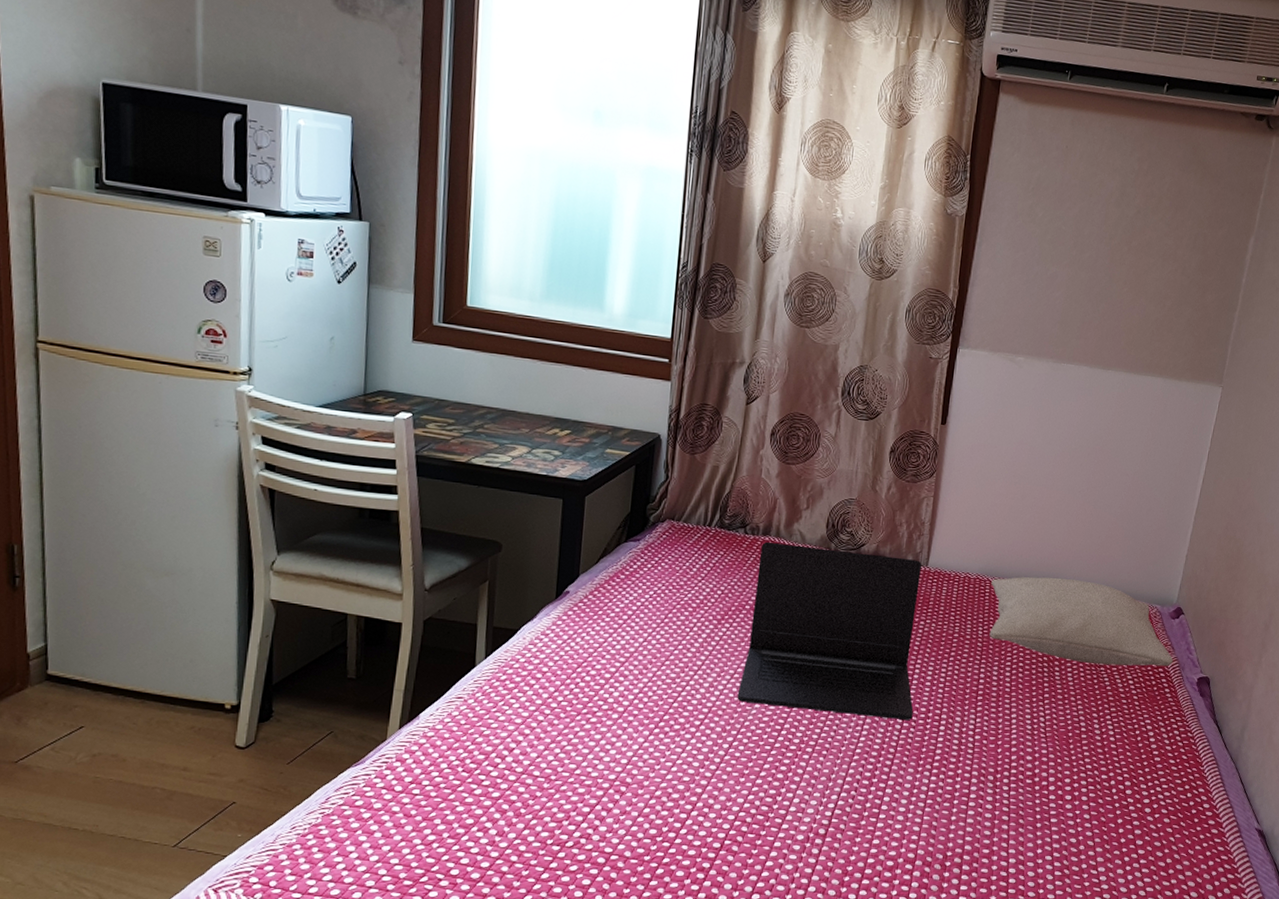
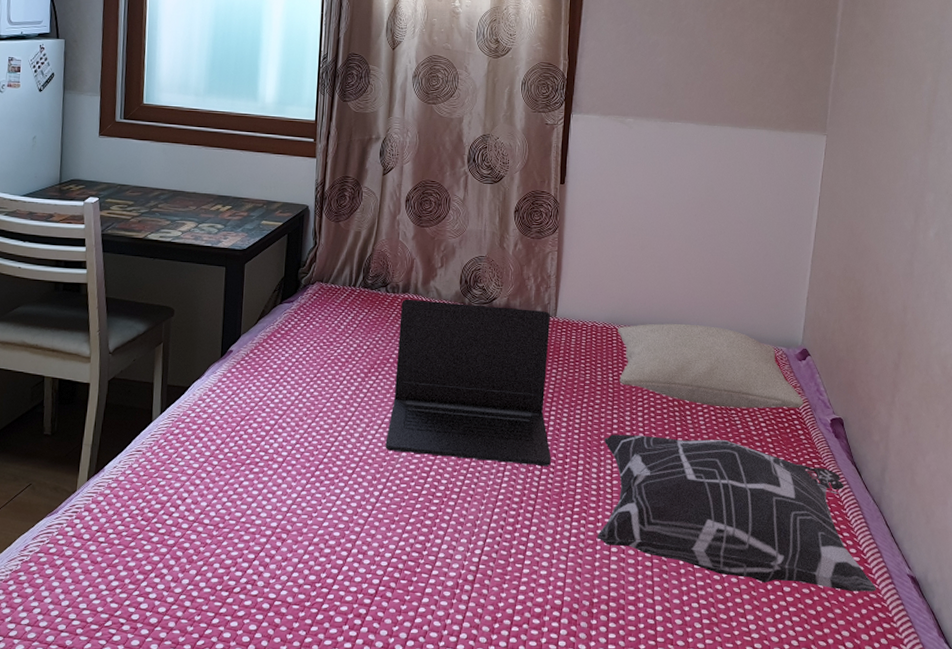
decorative pillow: none [955,689,1225,845] -> present [597,434,876,592]

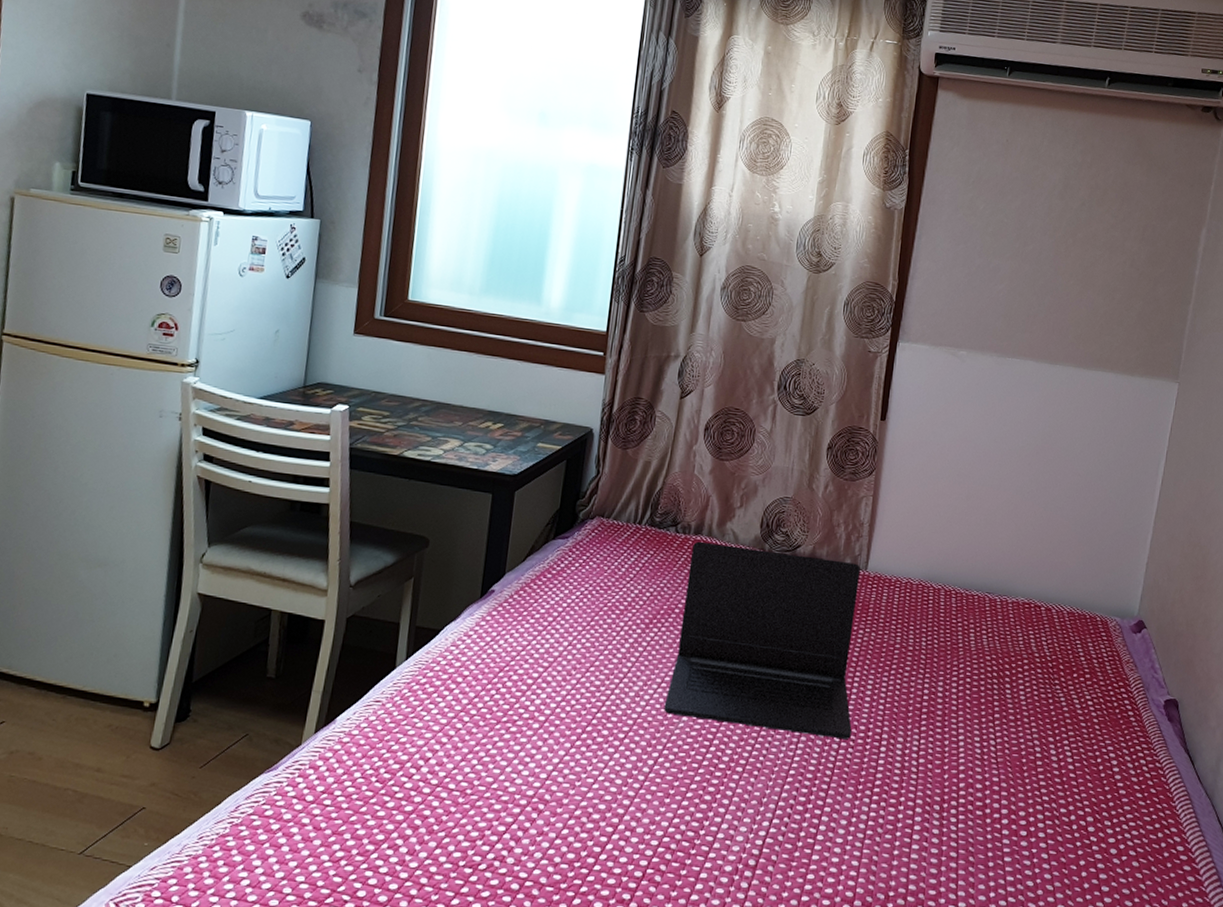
decorative pillow: present [597,434,876,592] -> none [898,706,1203,896]
pillow: present [618,323,804,409] -> none [933,583,1136,687]

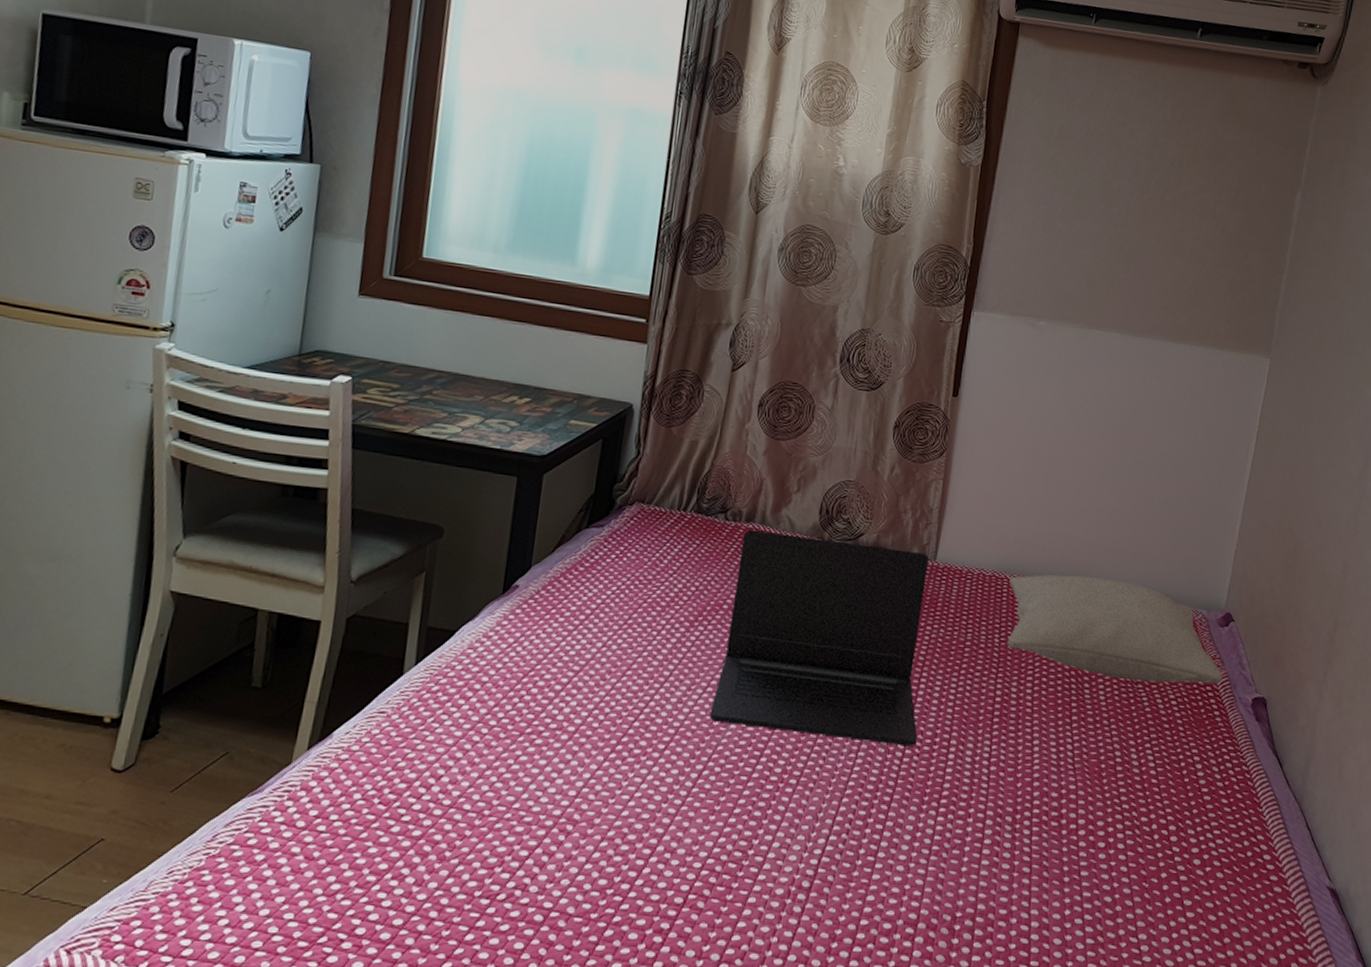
pillow: none [933,583,1136,687] -> present [1007,574,1223,685]

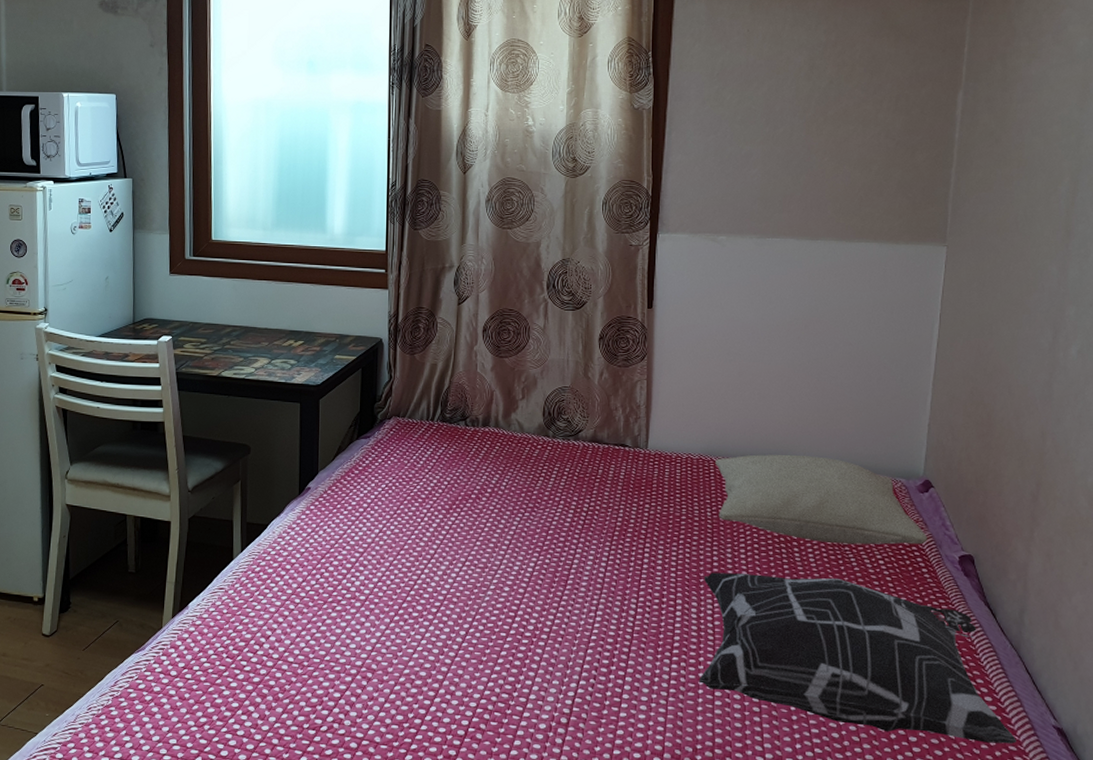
laptop: present [709,529,929,746] -> none [470,432,646,605]
decorative pillow: none [966,709,1291,907] -> present [699,572,1016,744]

